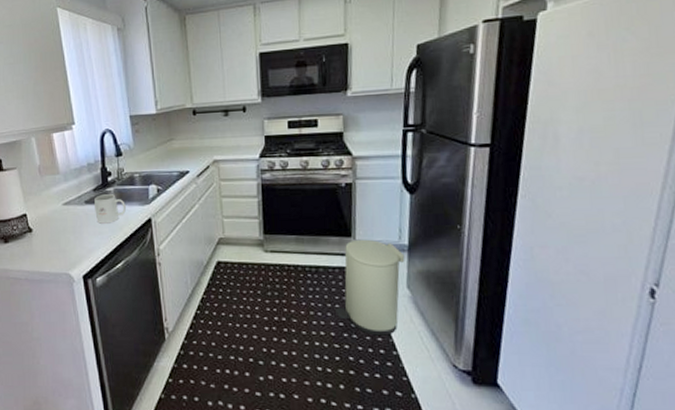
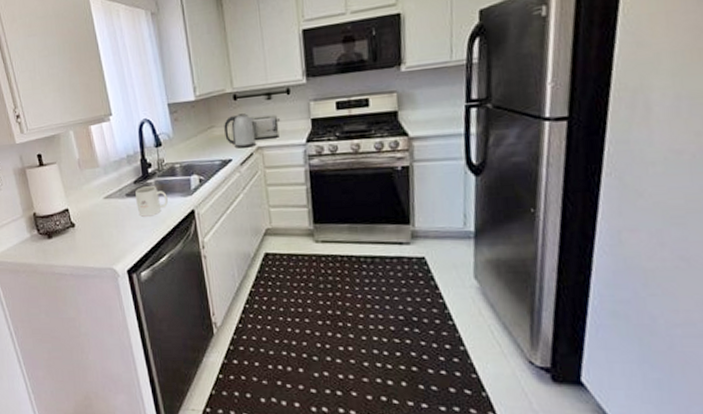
kettle: none [183,128,212,161] -> present [224,113,256,149]
toaster: none [209,131,235,153] -> present [252,115,280,140]
pedal bin: present [335,239,405,336] -> none [394,226,471,330]

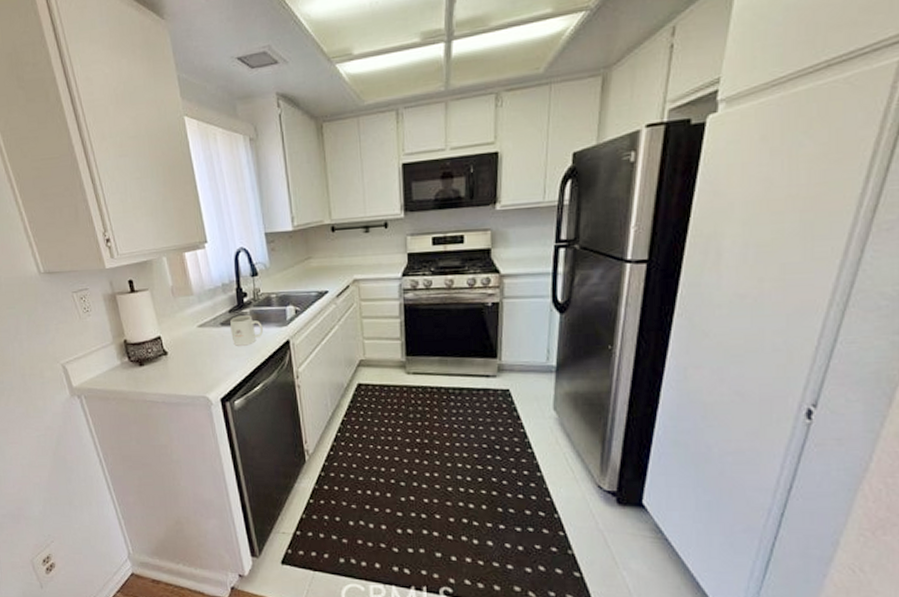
kettle: present [224,113,256,149] -> none [321,246,352,280]
toaster: present [252,115,280,140] -> none [349,248,377,272]

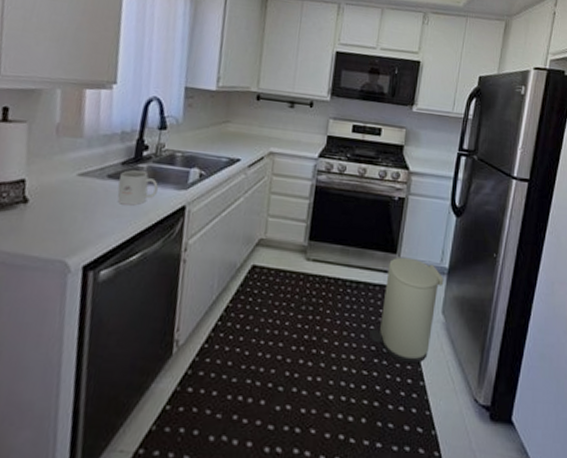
pedal bin: none [479,360,552,457] -> present [369,257,444,364]

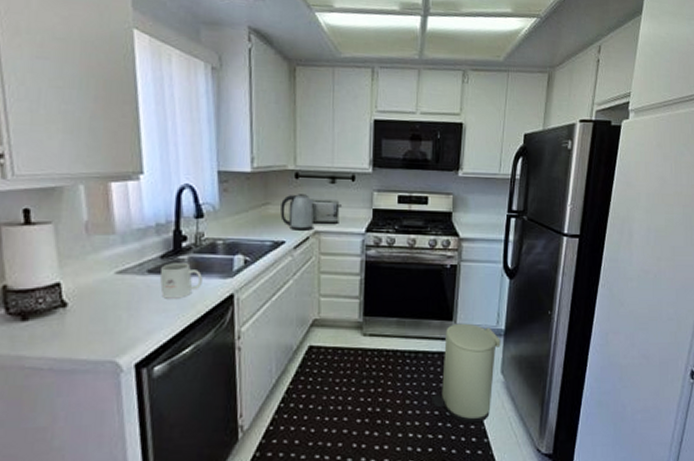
kettle: none [239,115,272,151] -> present [280,194,314,231]
toaster: none [268,121,298,147] -> present [312,199,341,224]

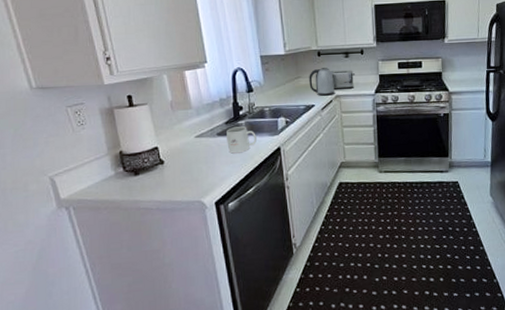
pedal bin: present [432,323,501,423] -> none [436,158,489,236]

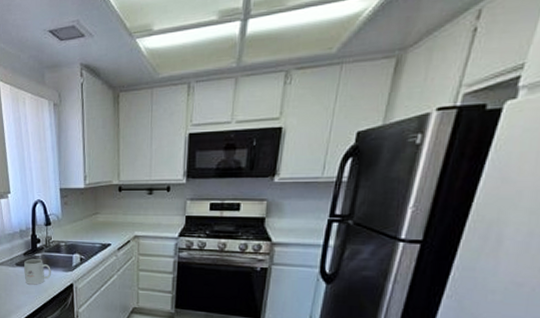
kettle: present [309,68,335,96] -> none [107,205,134,235]
toaster: present [332,70,355,89] -> none [132,209,157,229]

